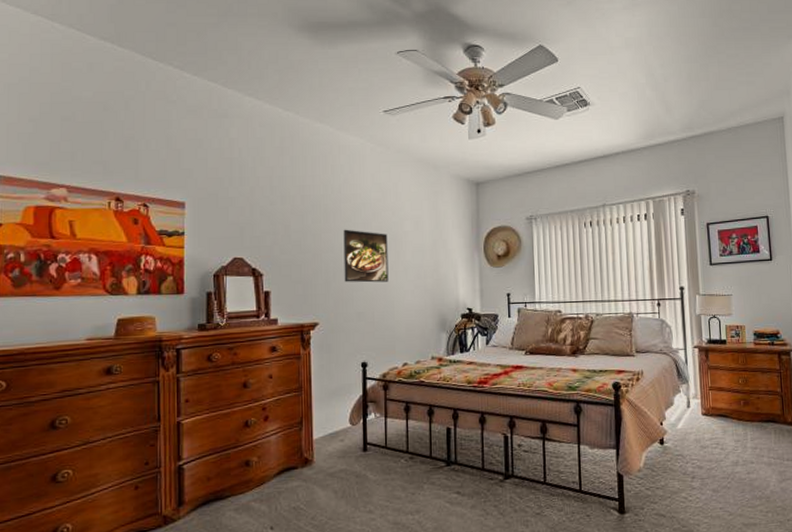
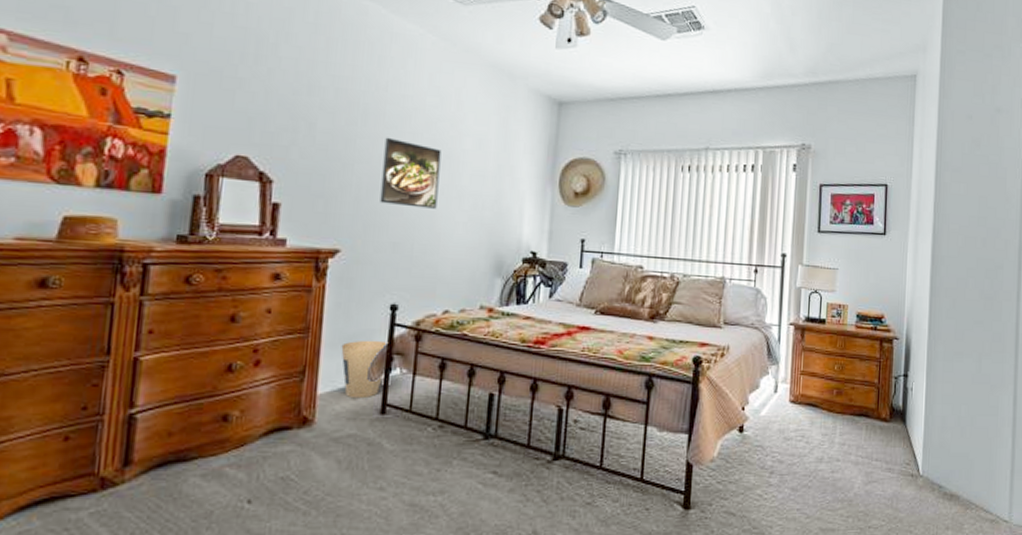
trash can: none [327,392,363,441] -> present [341,340,389,399]

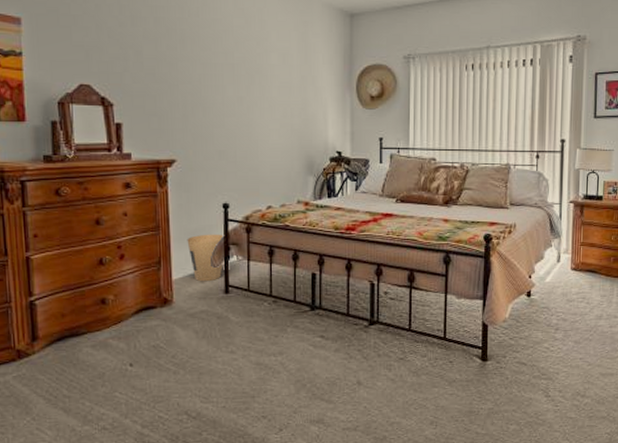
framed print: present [380,137,442,209] -> none [202,58,252,119]

